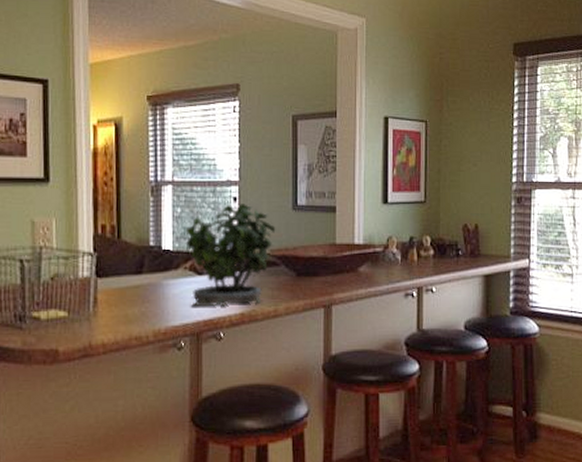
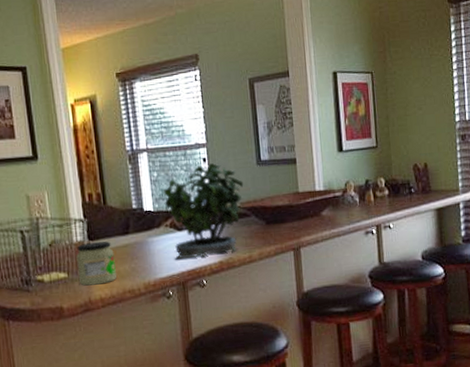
jar: none [80,279,123,328] -> present [76,241,117,286]

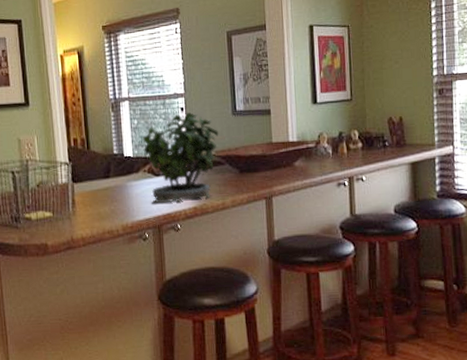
jar: present [76,241,117,286] -> none [61,183,97,225]

